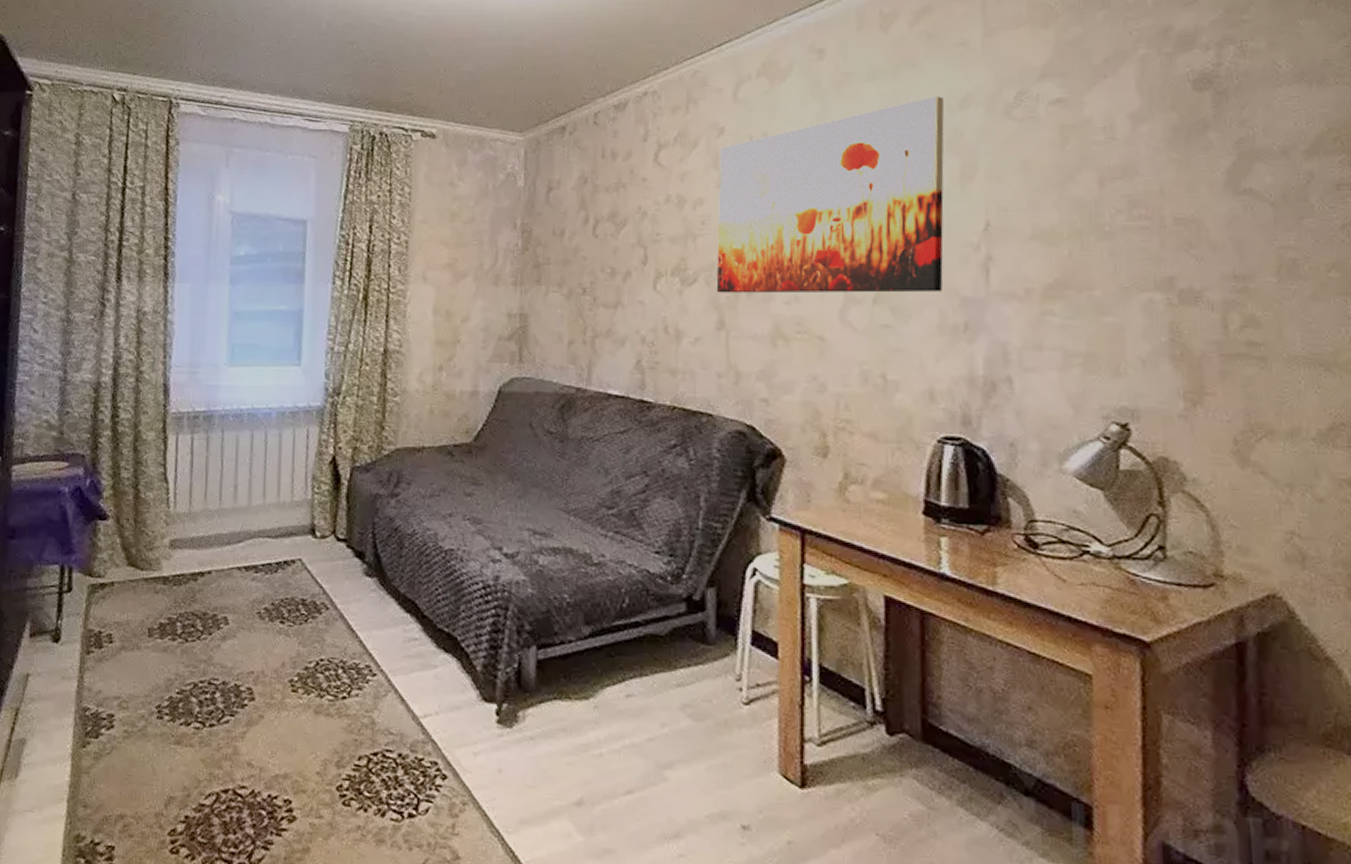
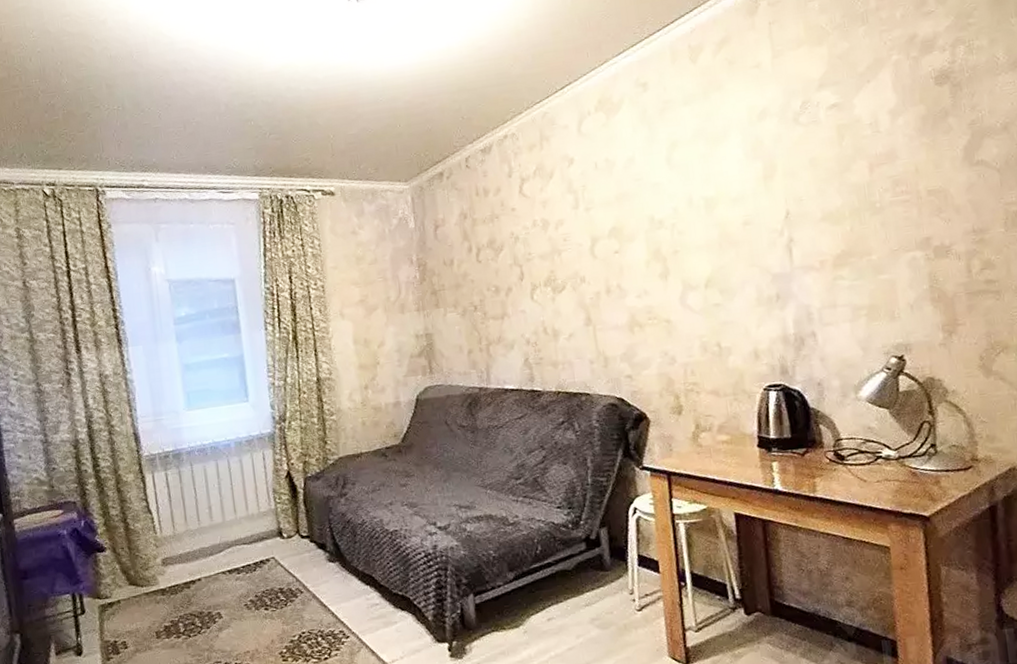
wall art: present [716,96,945,294] -> none [571,112,758,296]

